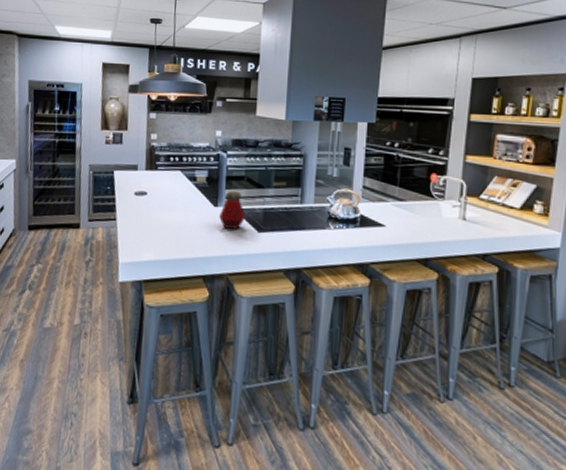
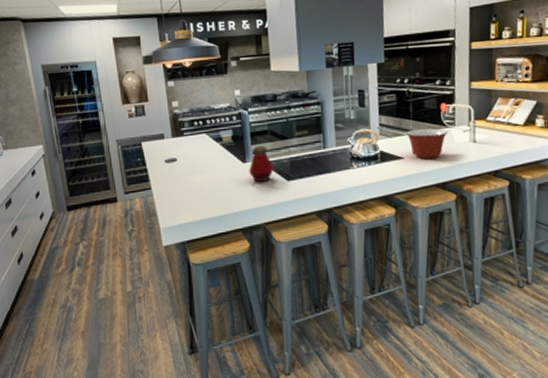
mixing bowl: none [391,197,436,232] -> present [406,128,448,160]

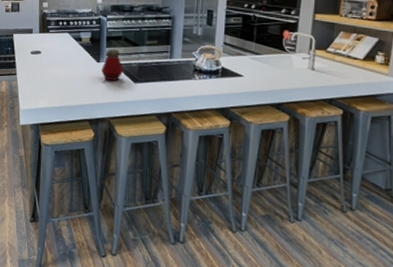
mixing bowl: present [406,128,448,160] -> none [248,51,288,81]

